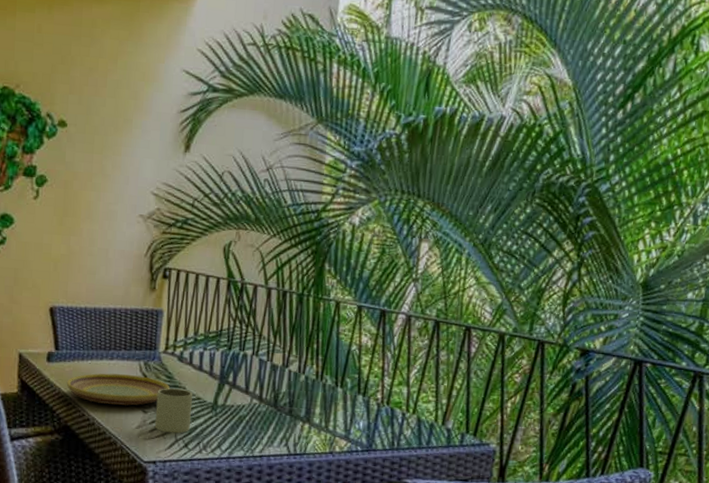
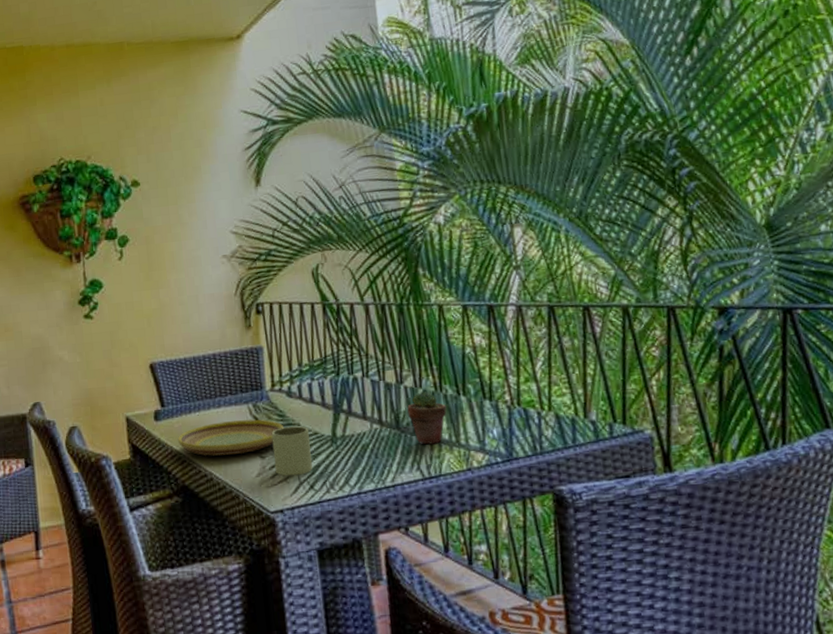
potted succulent: none [287,377,323,426] -> present [407,390,447,445]

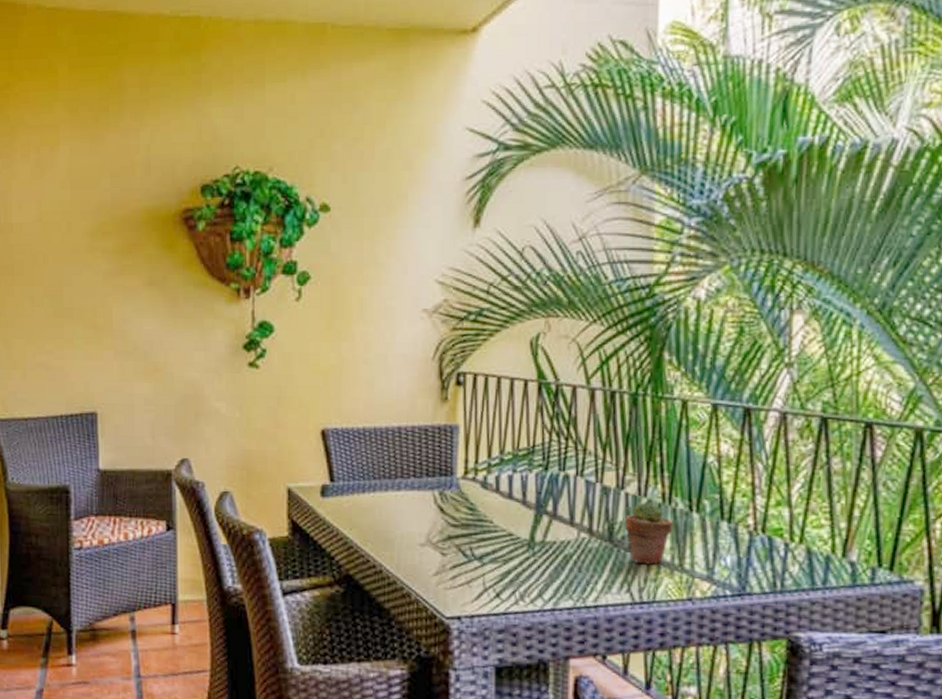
plate: present [177,419,283,456] -> none [345,507,472,547]
mug: present [271,426,313,476] -> none [456,523,502,580]

